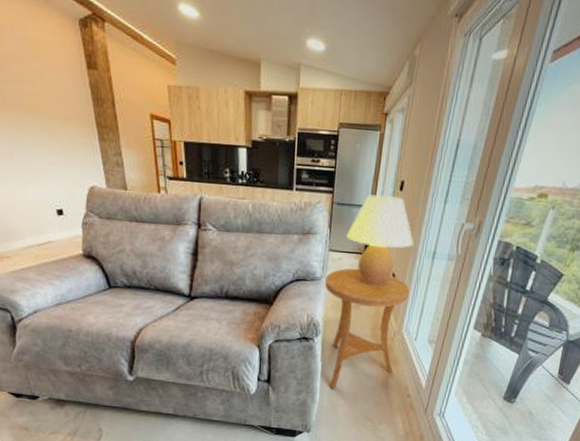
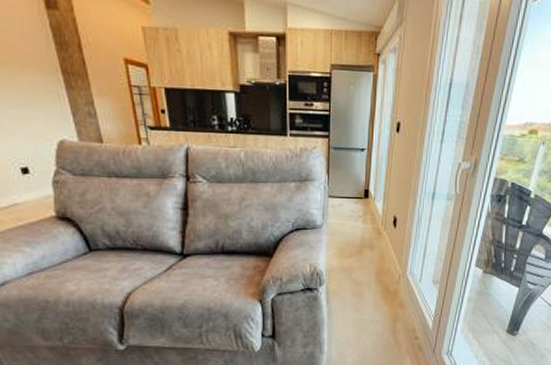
side table: present [325,268,410,389] -> none [327,213,412,339]
table lamp: present [346,194,414,285] -> none [345,137,413,229]

